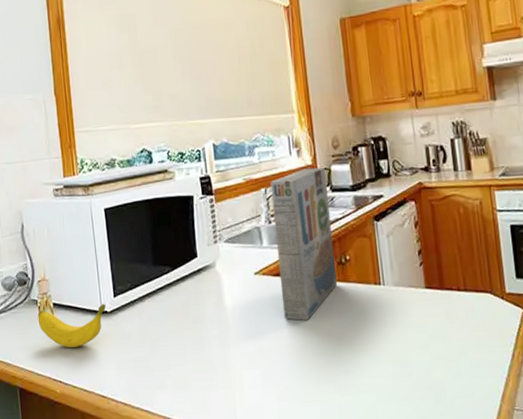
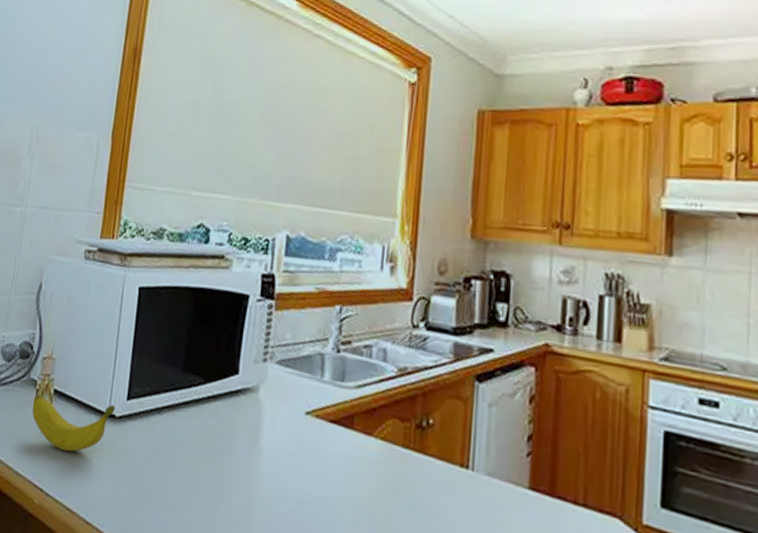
cereal box: present [270,167,338,321] -> none [332,291,423,493]

